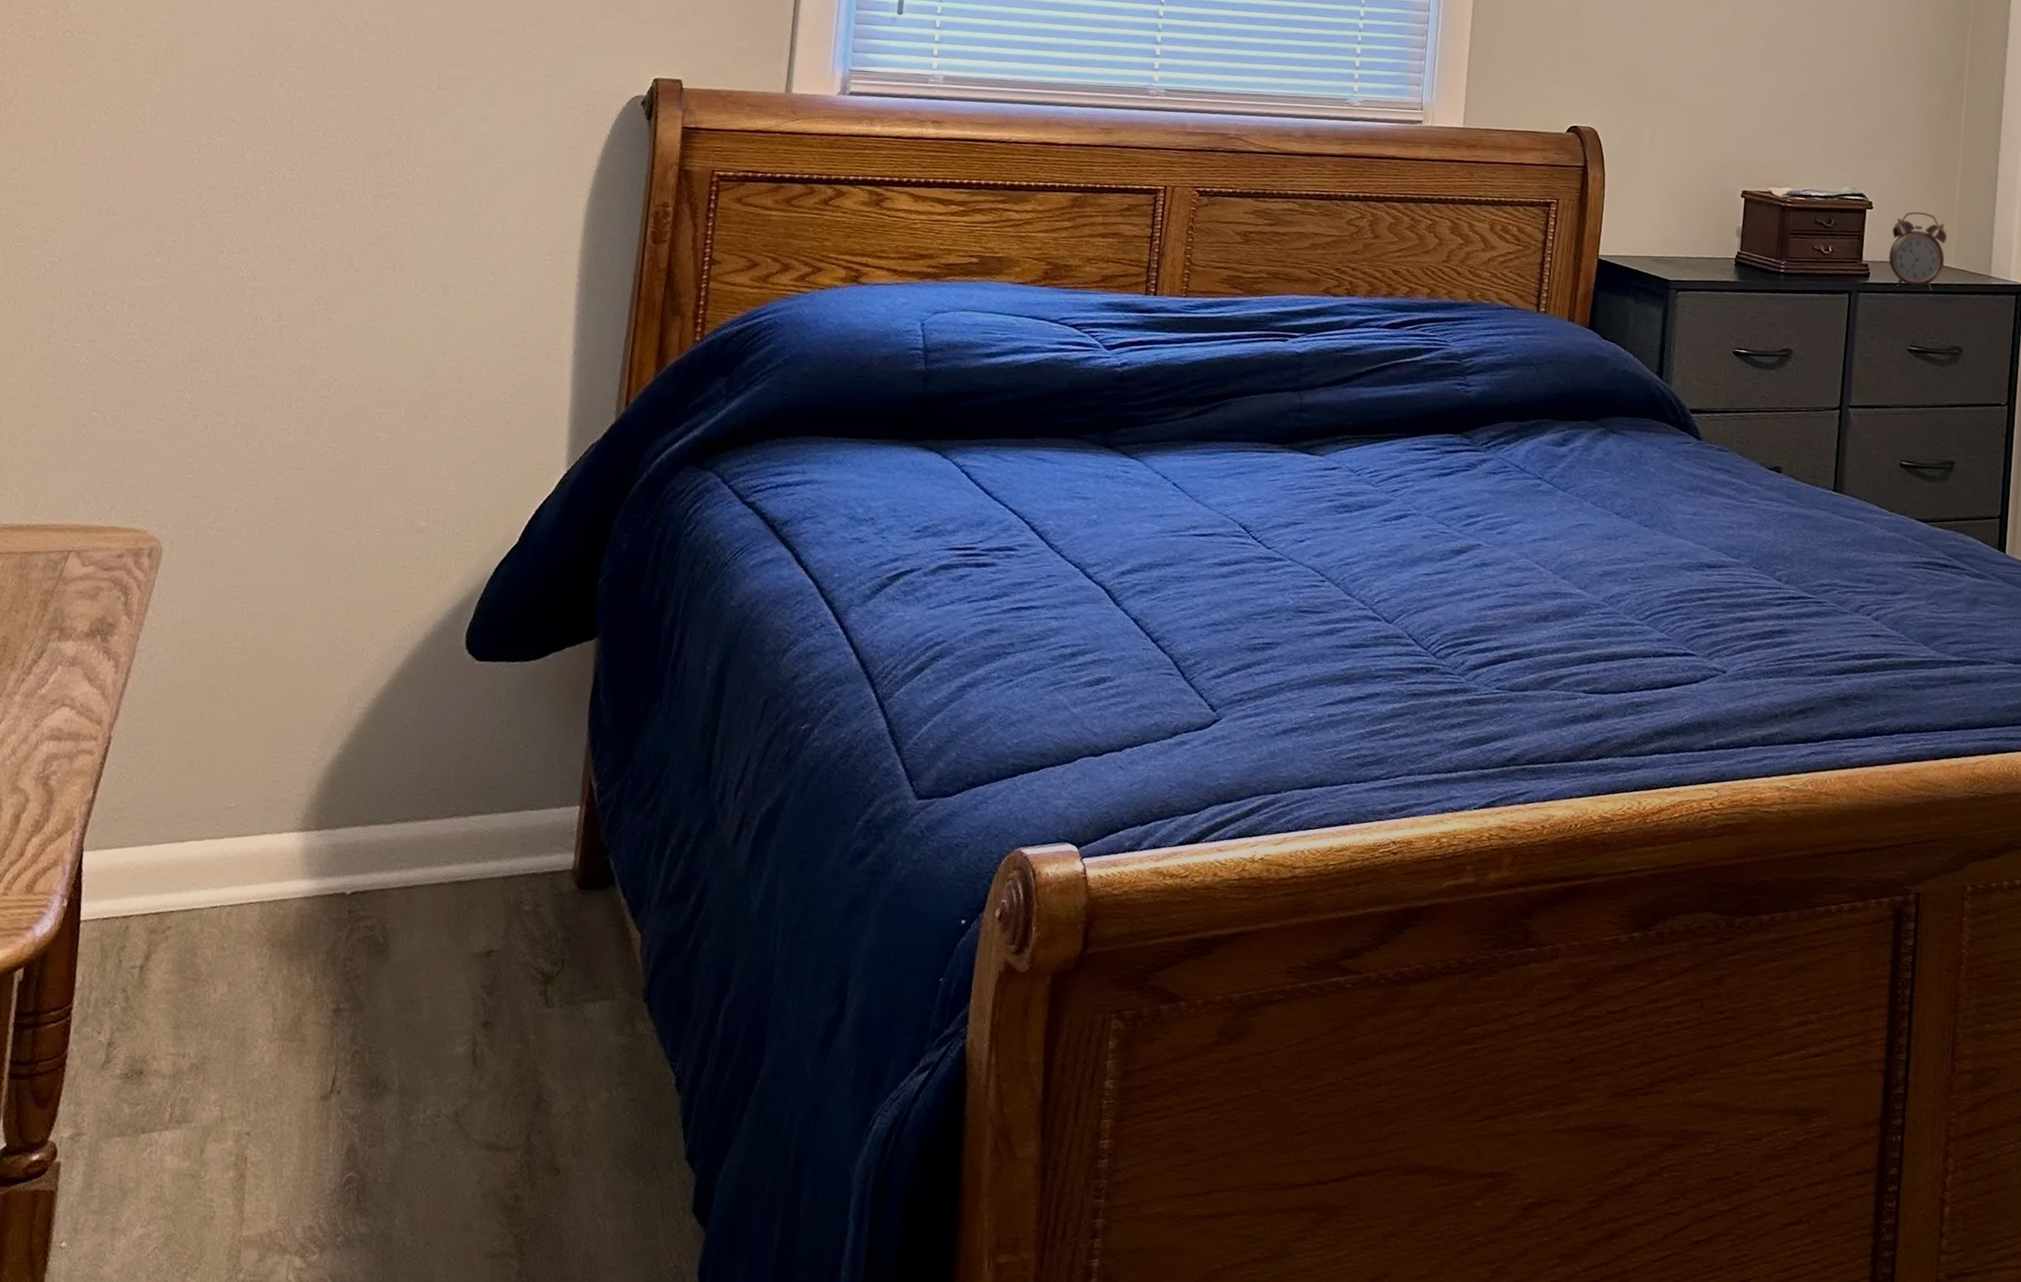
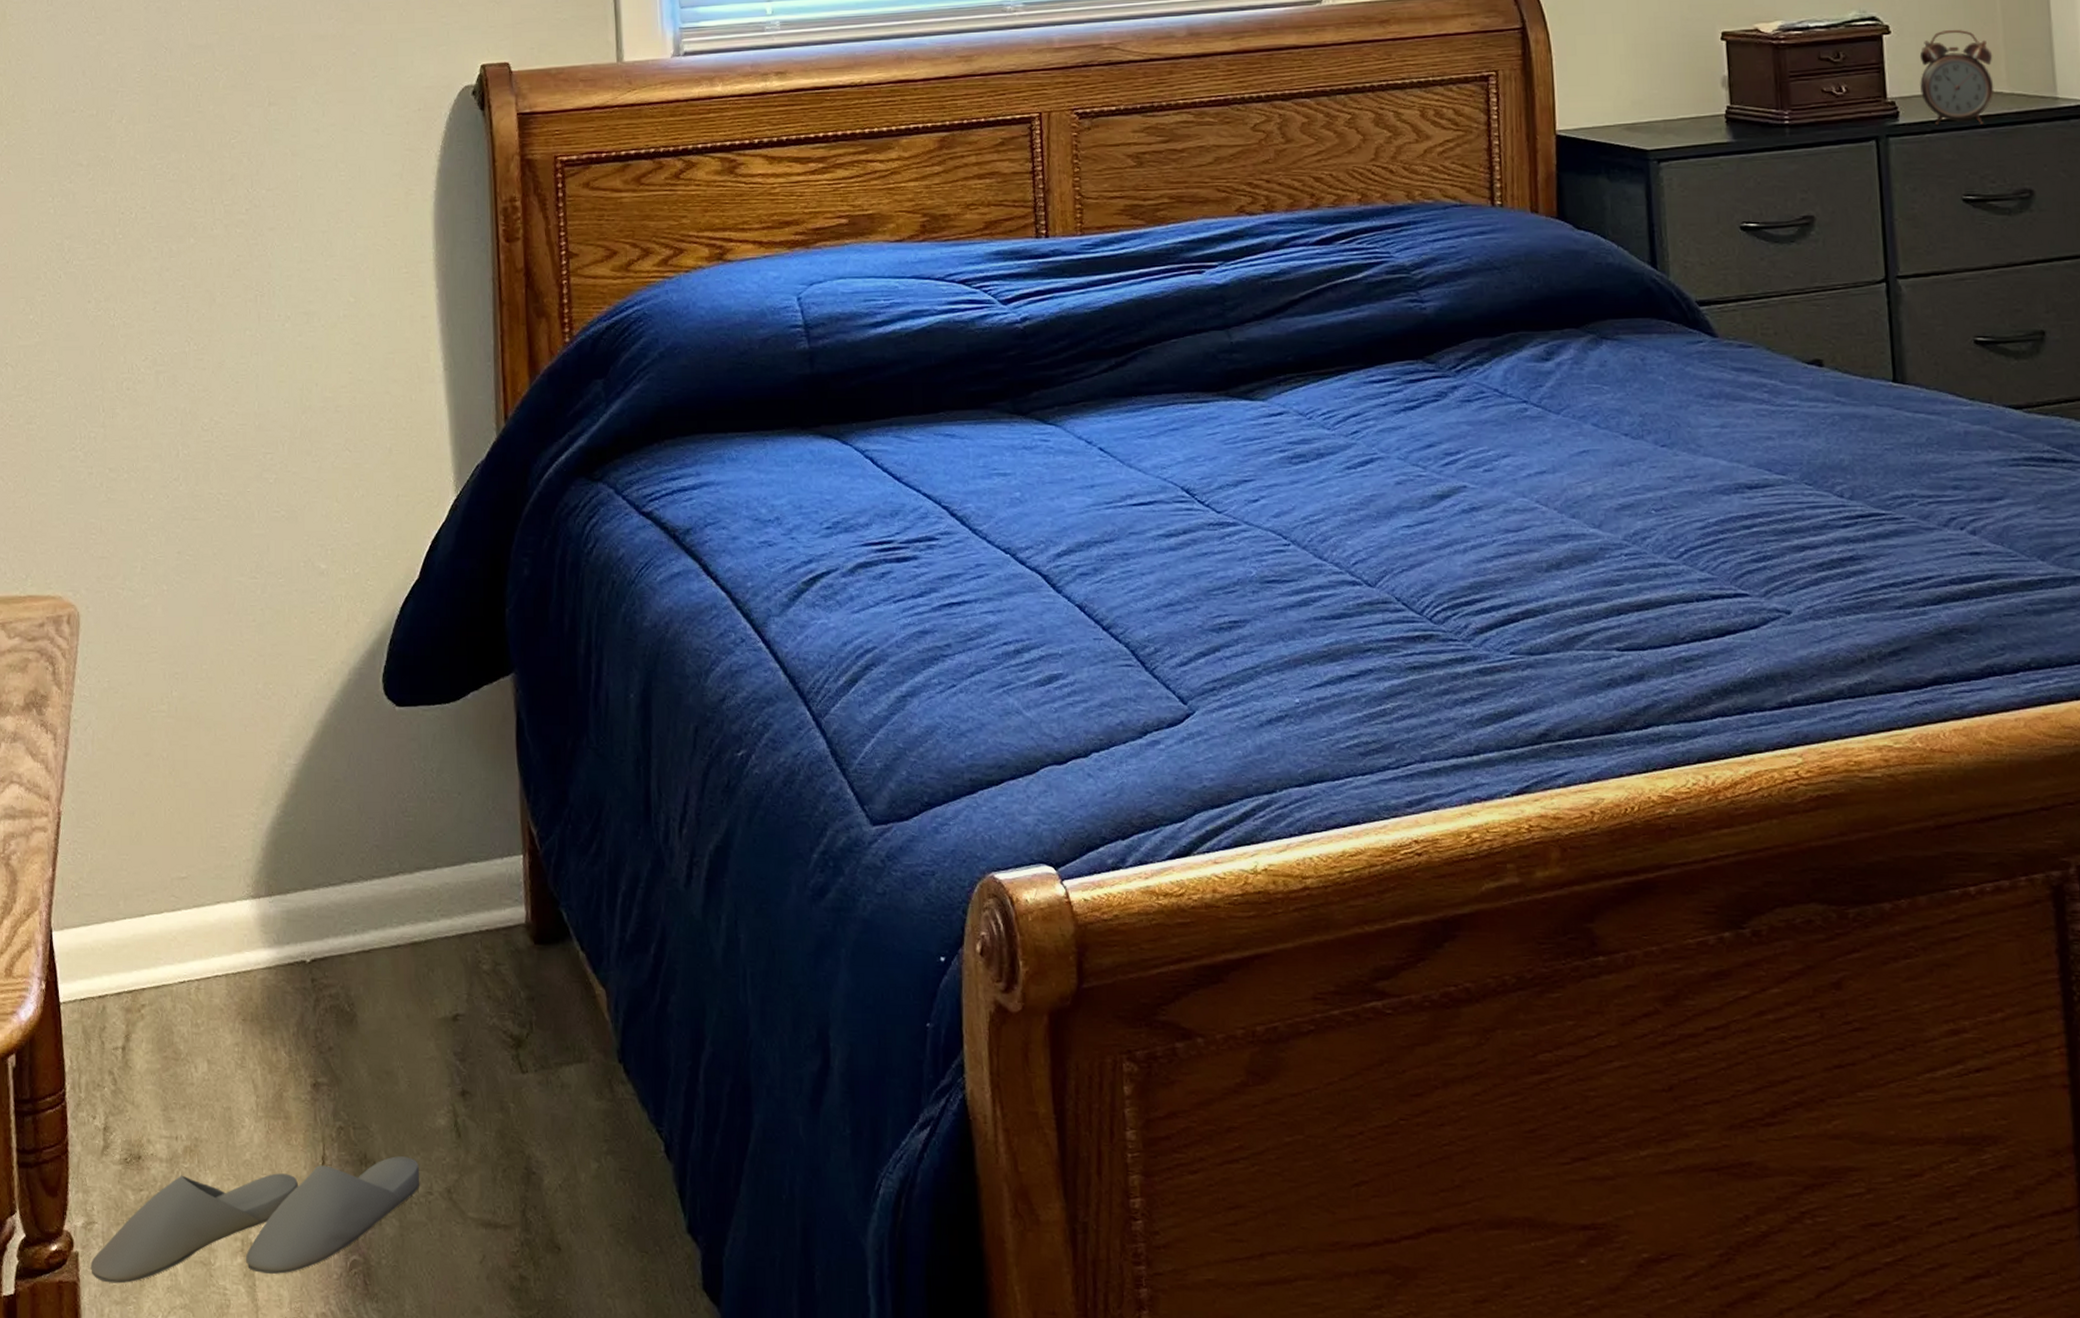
slippers: none [71,1080,431,1194] -> present [90,1156,420,1284]

